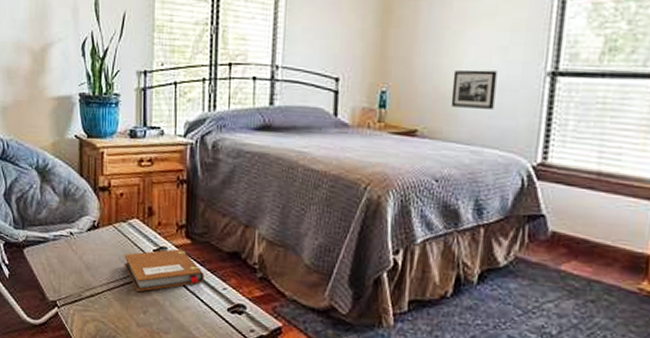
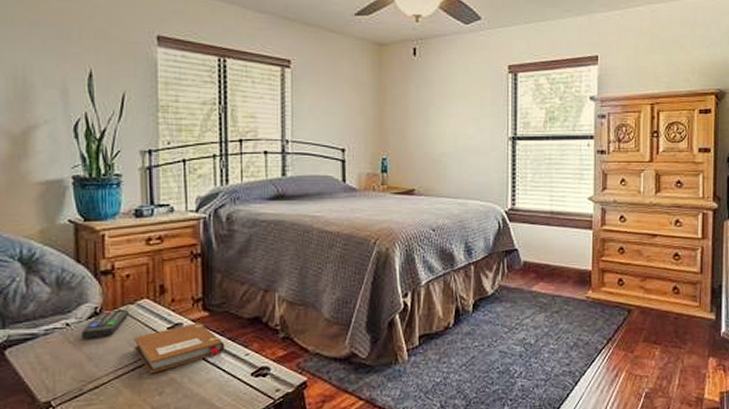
remote control: none [81,225,122,250] -> present [80,309,130,339]
picture frame: present [450,69,497,109] -> none [439,137,473,168]

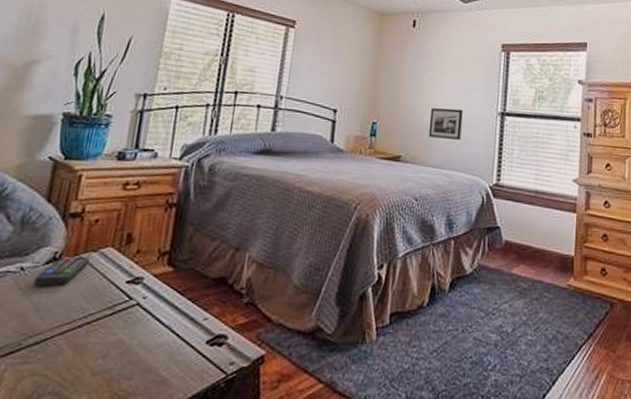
notebook: present [133,323,225,374] -> none [86,278,184,333]
picture frame: none [439,137,473,168] -> present [428,107,463,140]

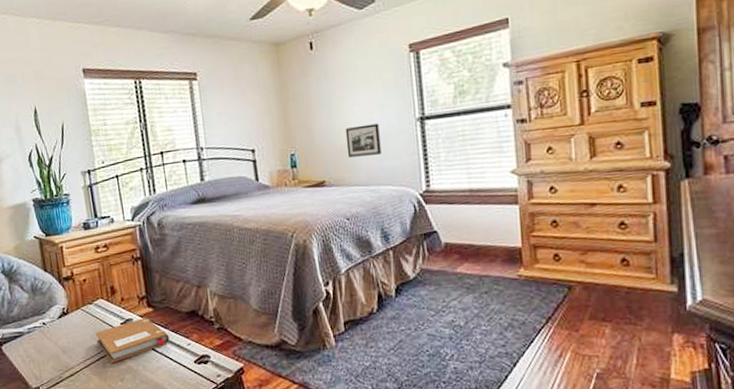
remote control: present [32,256,91,287] -> none [54,308,90,335]
notebook: none [86,278,184,333] -> present [95,318,170,363]

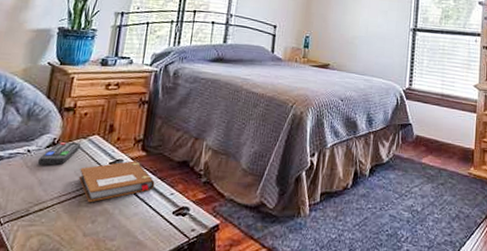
remote control: none [54,308,90,335] -> present [37,142,82,166]
picture frame: present [345,123,382,158] -> none [352,24,381,51]

